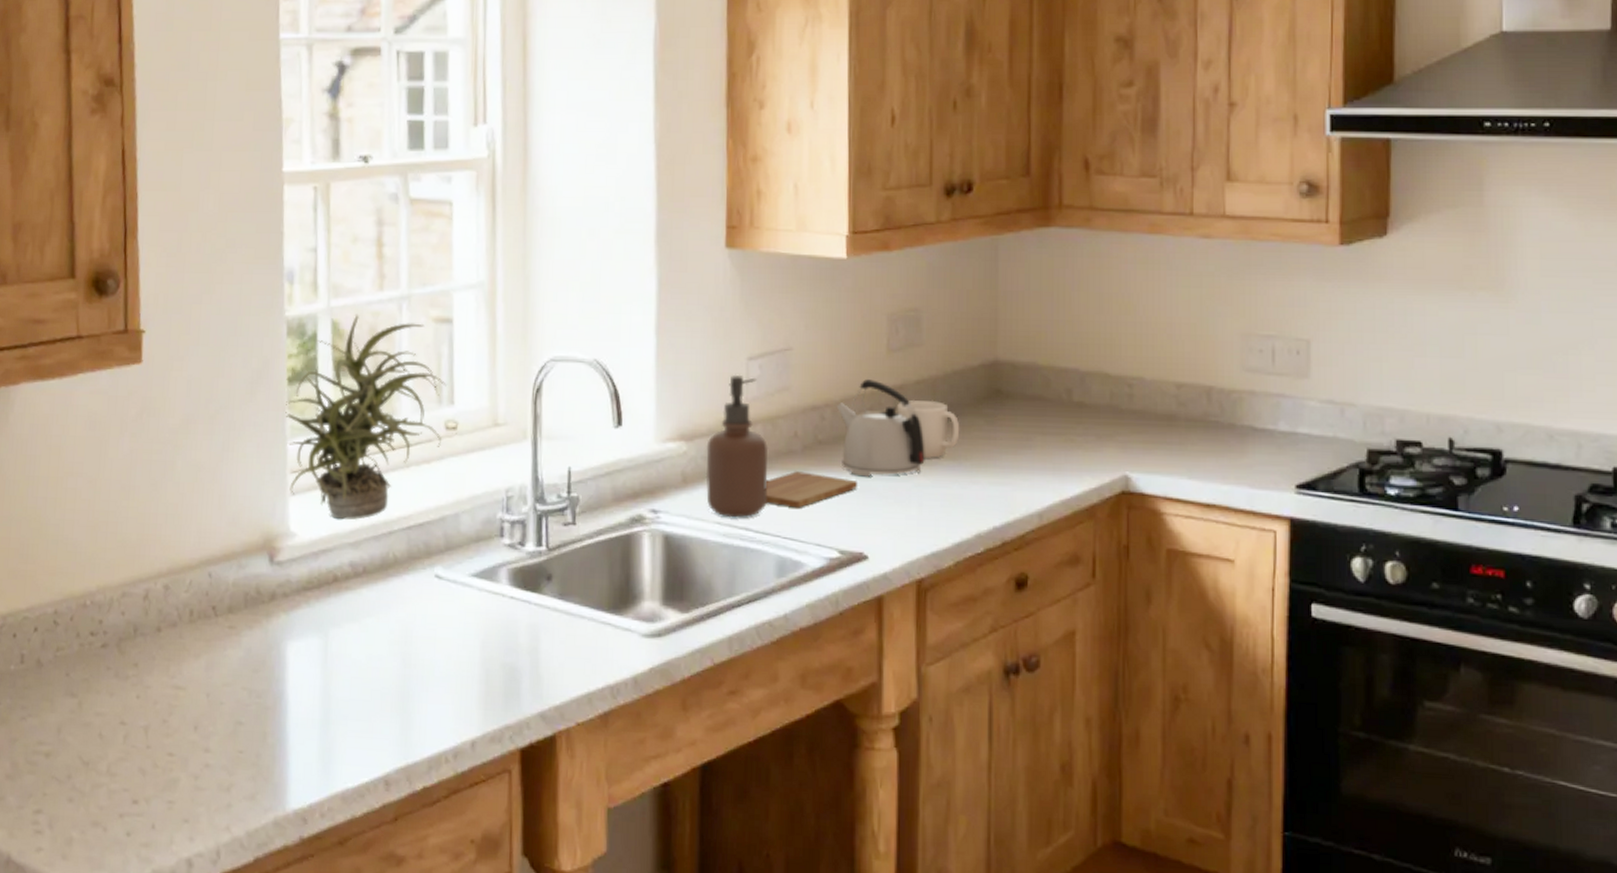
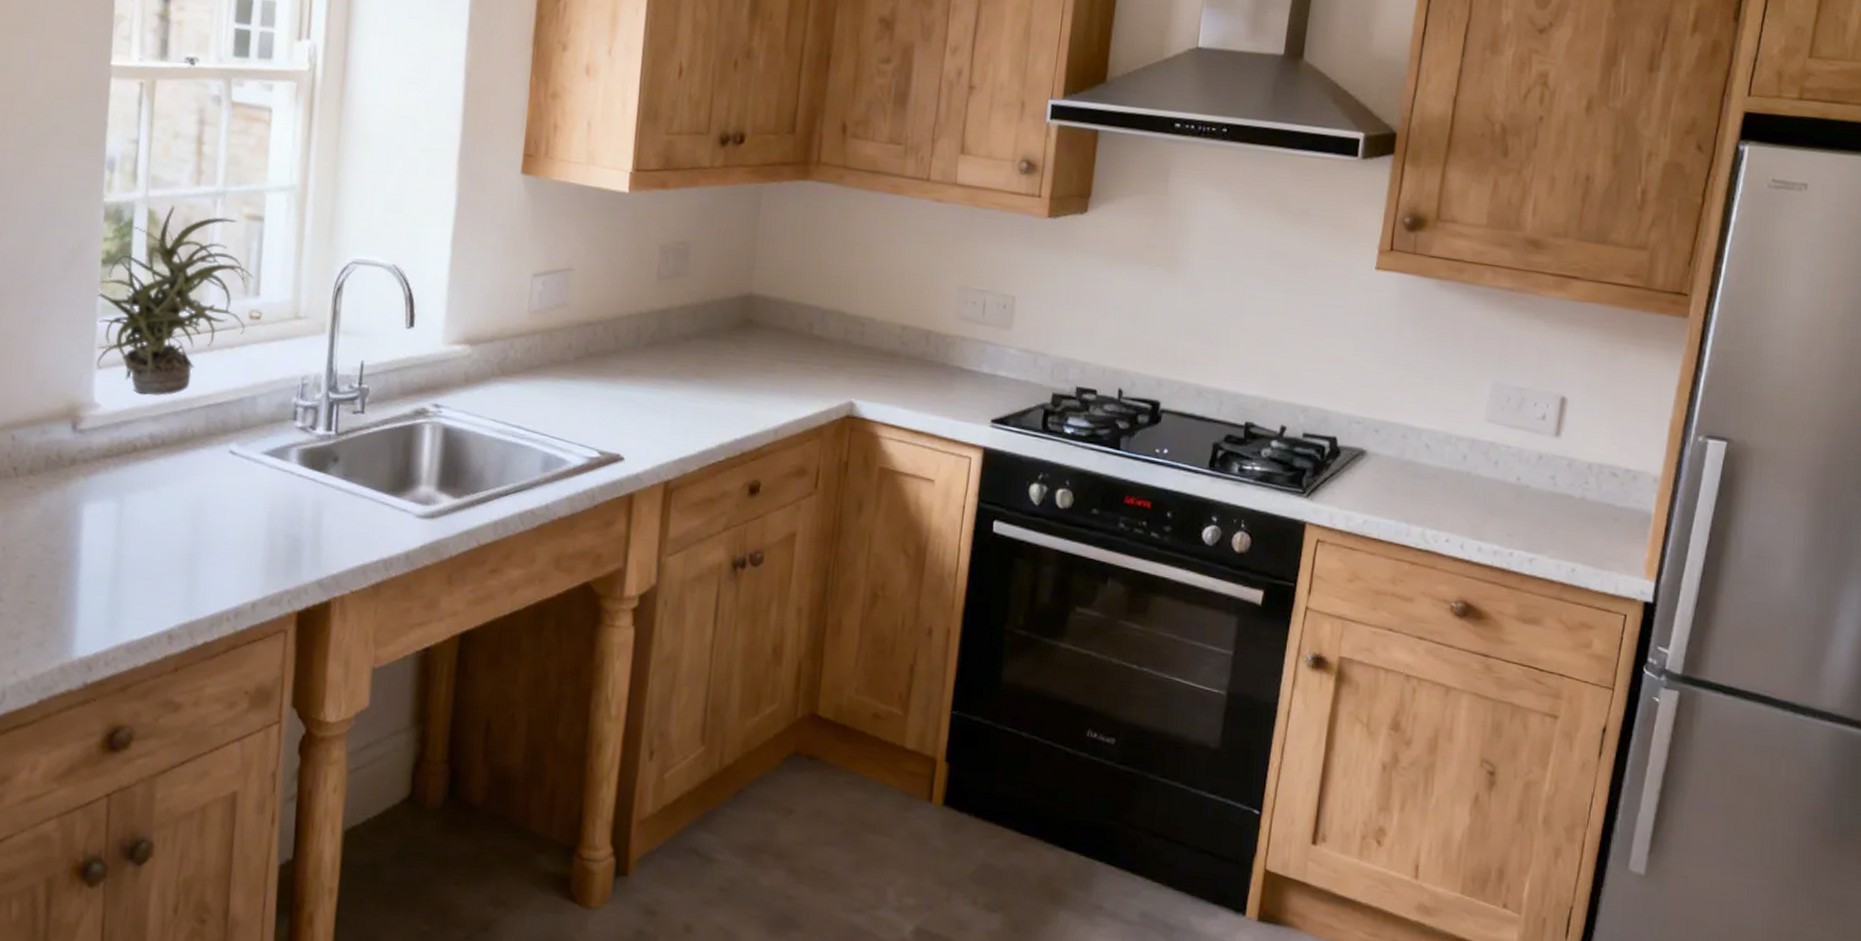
soap dispenser: present [705,374,769,518] -> none [485,288,545,416]
cutting board: present [766,471,858,508] -> none [538,378,621,412]
kettle: present [836,379,925,477] -> none [607,302,682,388]
mug: present [897,400,960,460] -> none [661,323,715,377]

